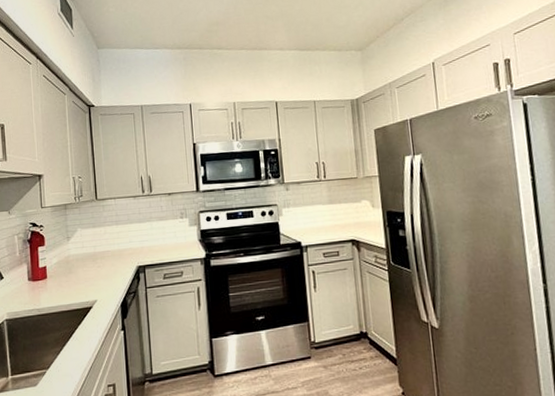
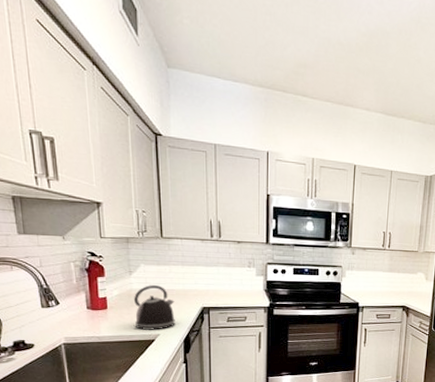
kettle: none [71,248,112,297] -> present [133,285,175,330]

